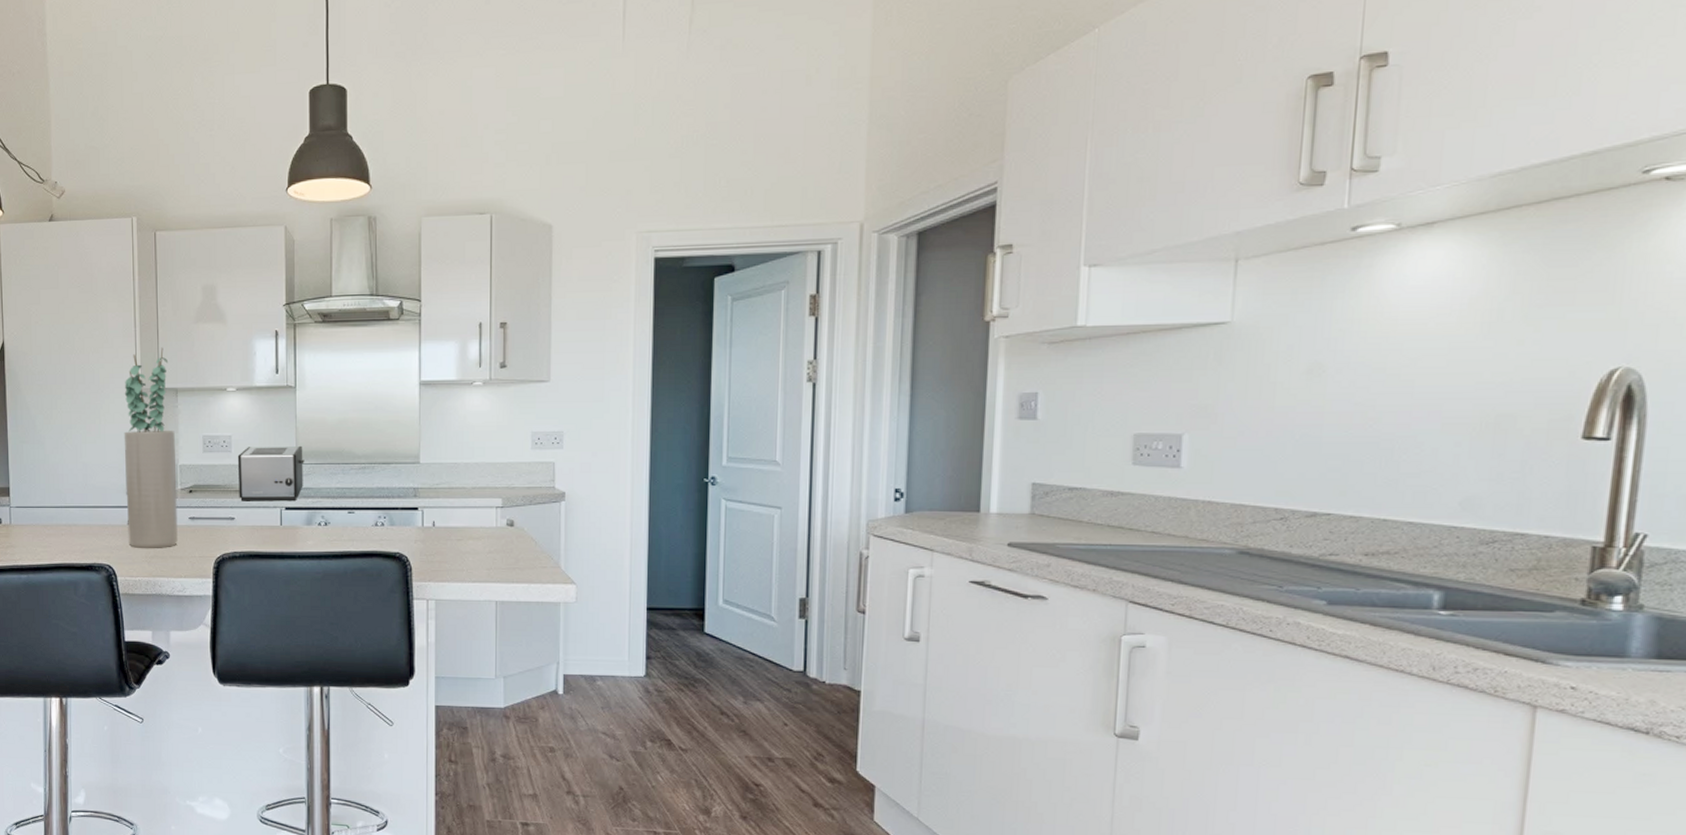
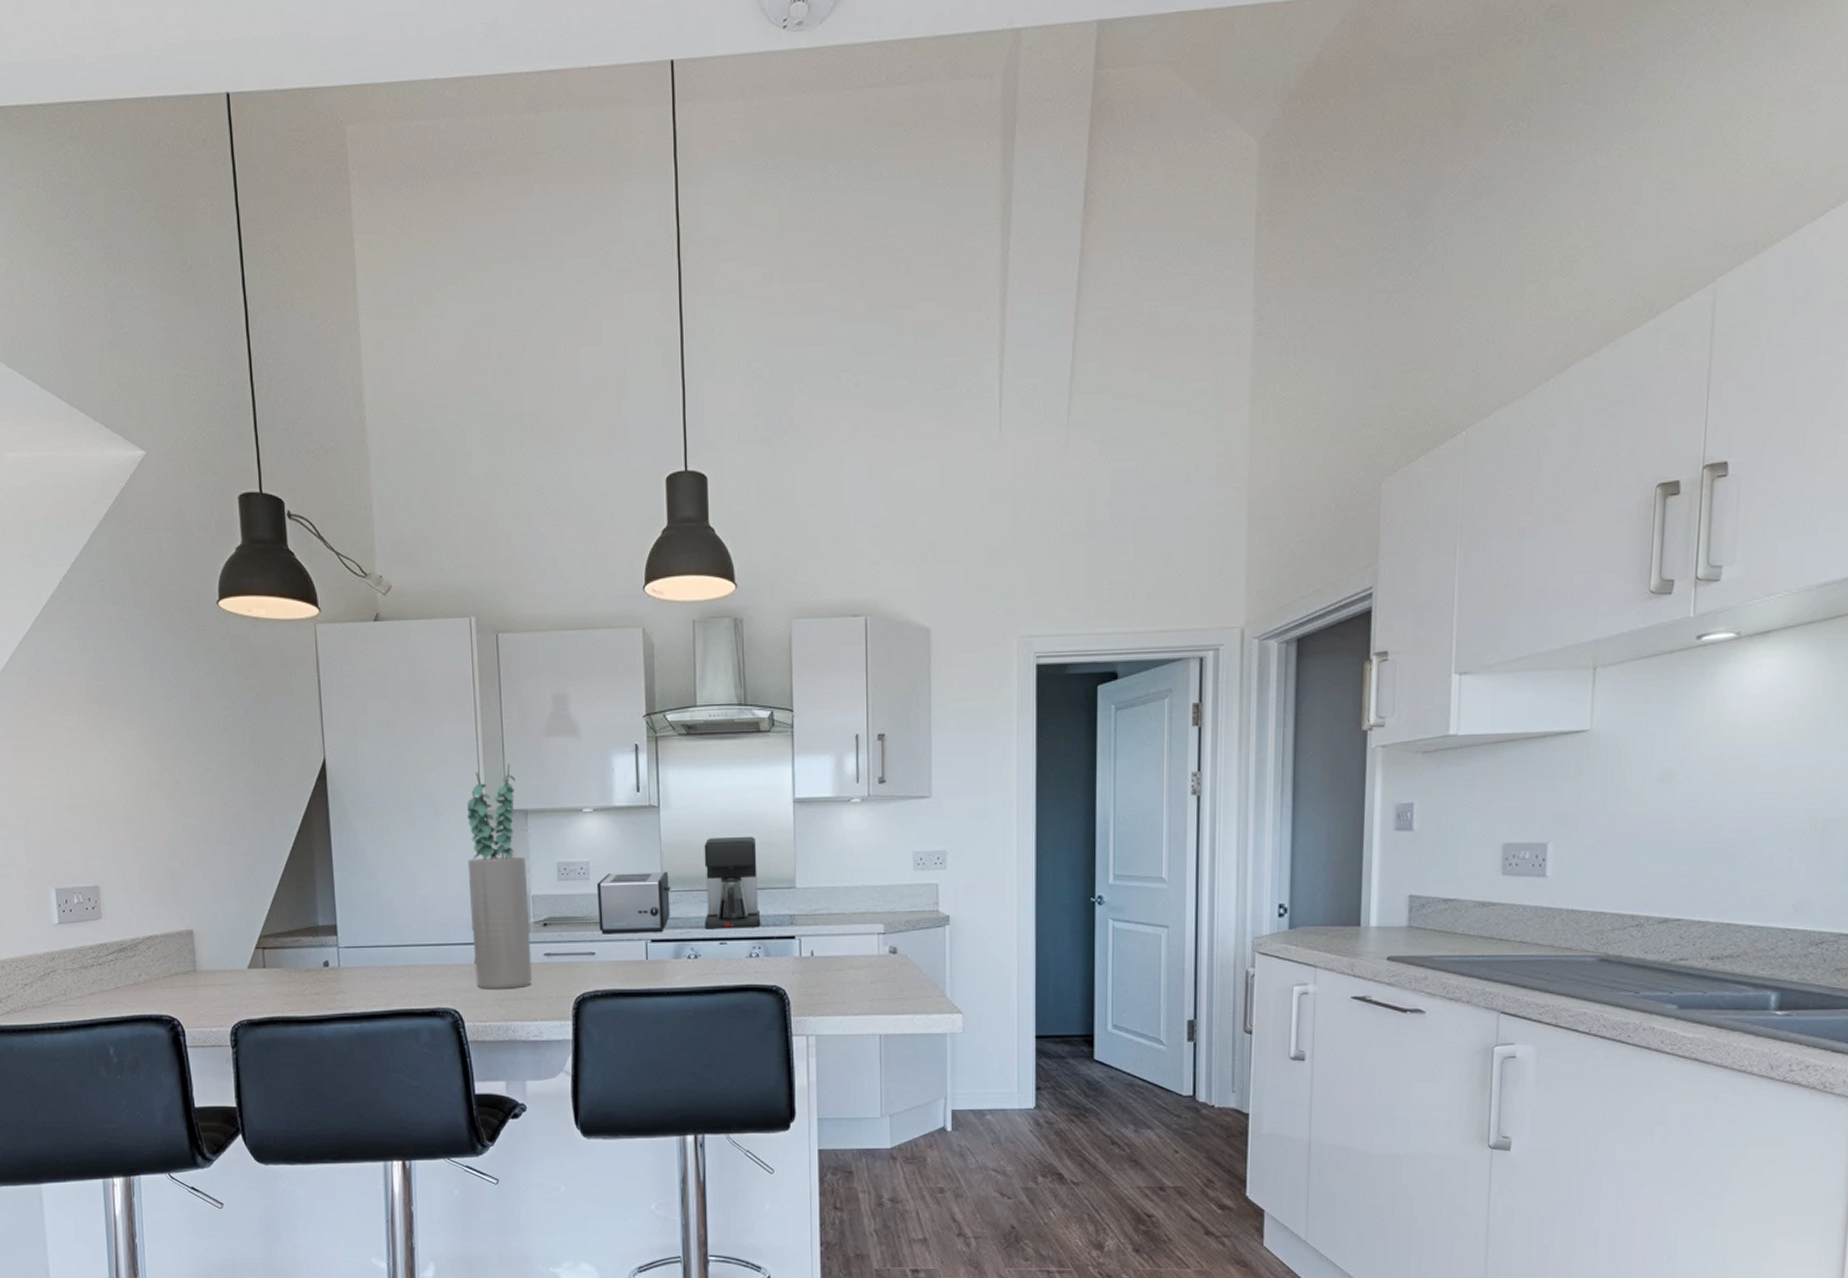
coffee maker: none [334,415,387,499] -> present [704,836,761,929]

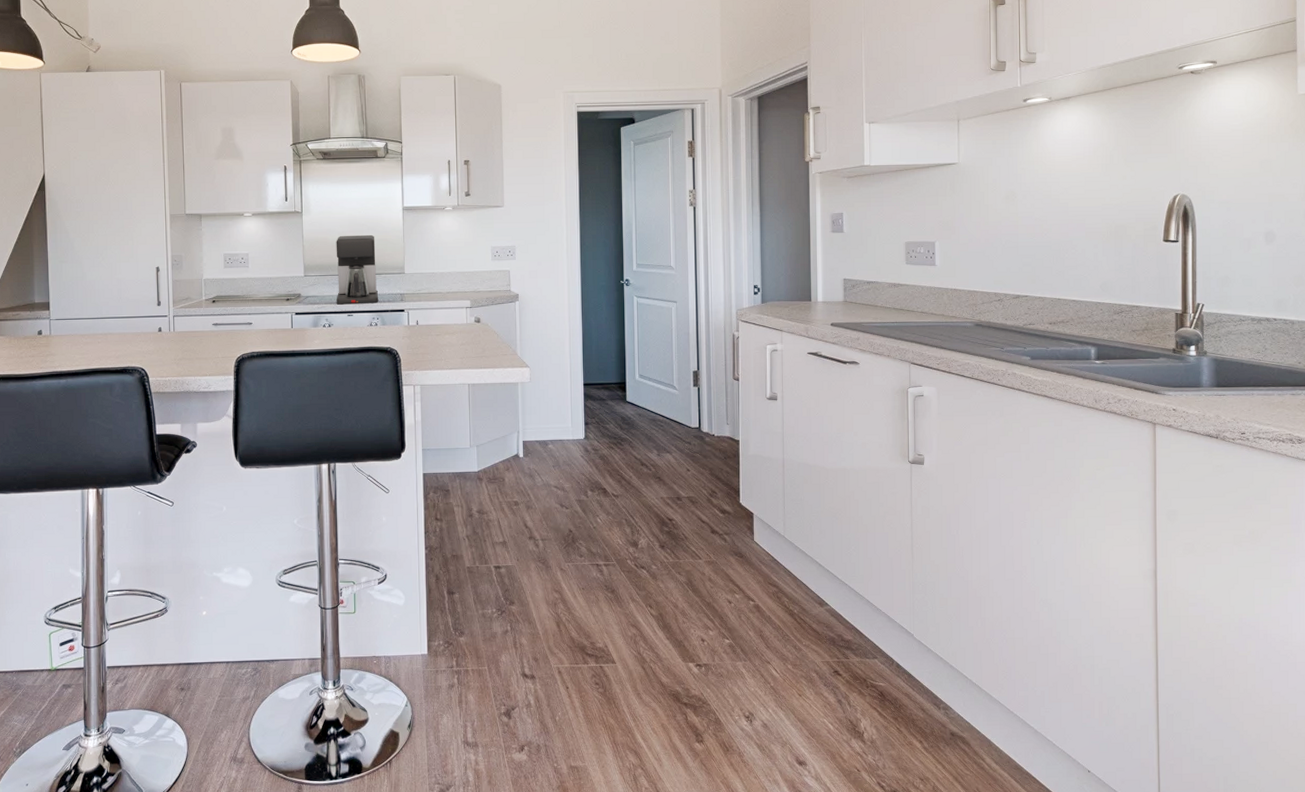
vase: present [466,764,532,991] -> none [154,179,203,353]
toaster: present [596,871,671,934] -> none [254,260,311,309]

